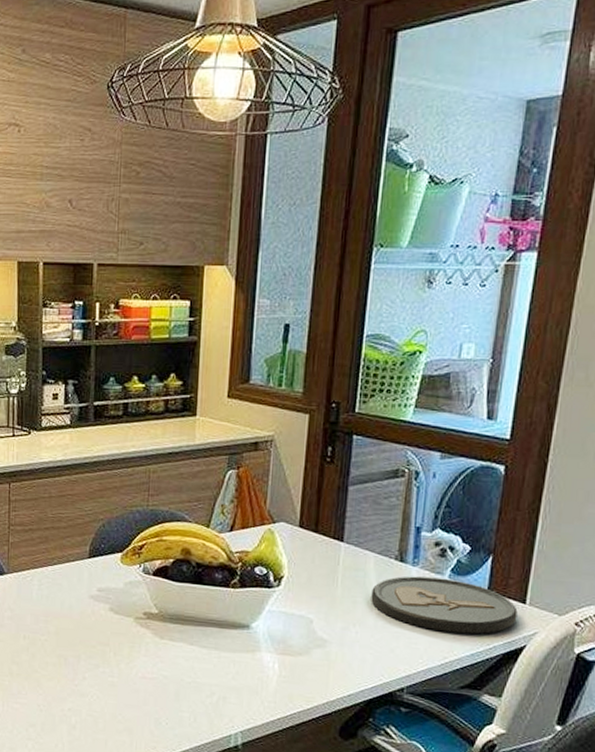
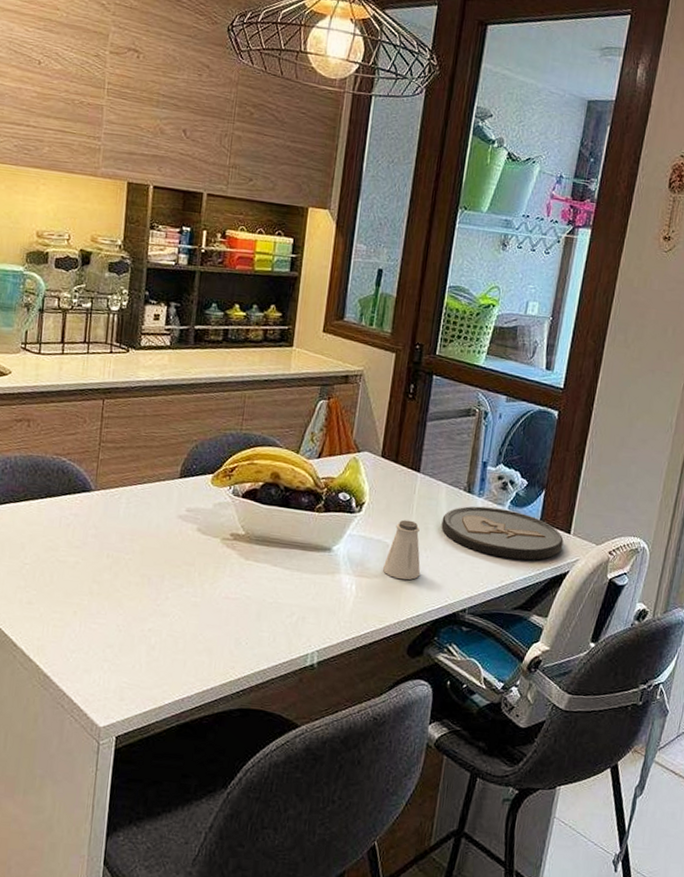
saltshaker: none [306,593,350,658] -> present [382,519,421,580]

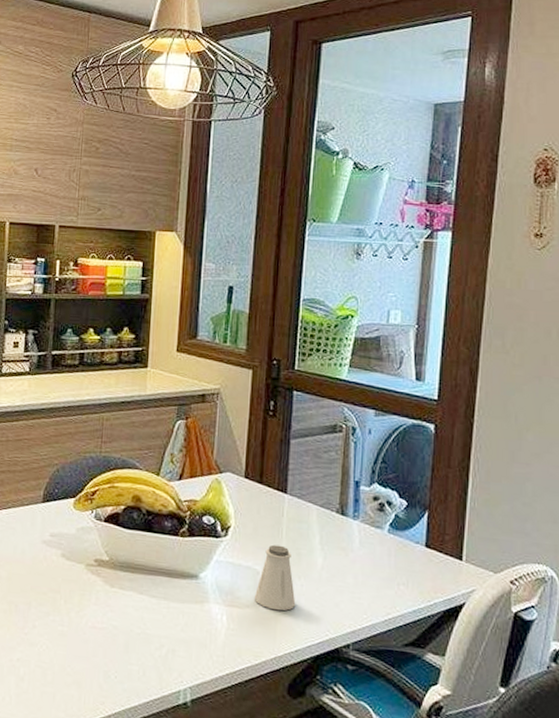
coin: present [441,506,564,561] -> none [315,529,455,591]

